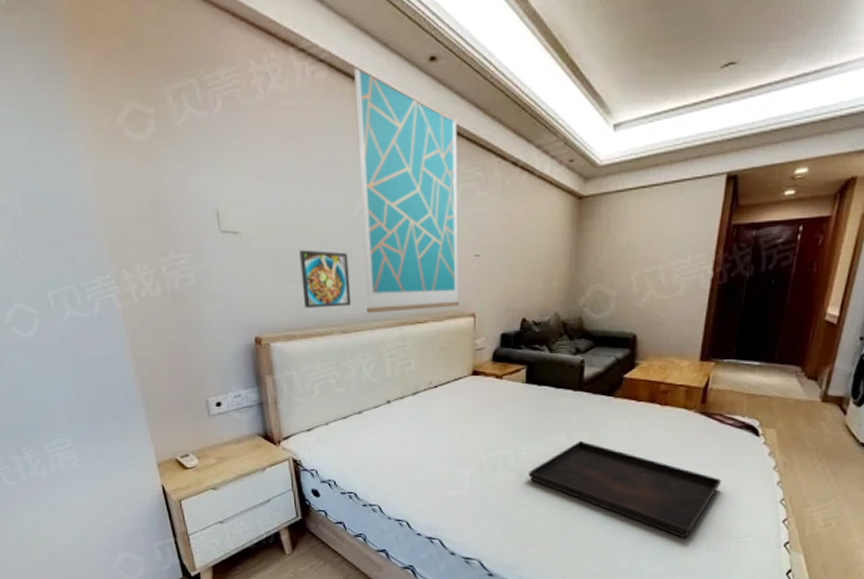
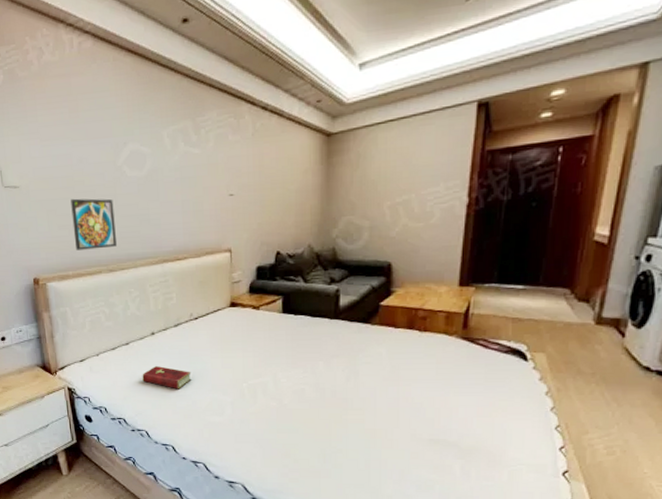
wall art: present [354,68,459,314] -> none [115,35,216,254]
hardcover book: none [376,436,429,462] -> present [142,365,192,390]
serving tray: present [529,441,722,539] -> none [288,368,489,466]

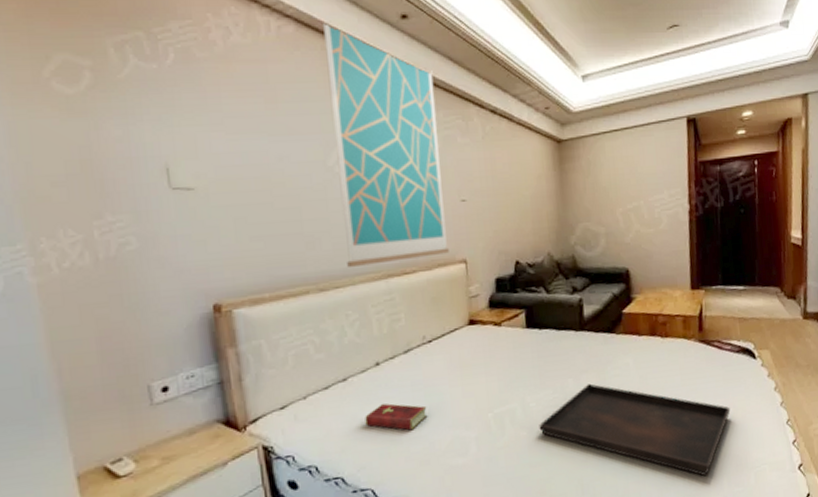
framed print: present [71,198,117,250] -> none [267,203,329,267]
wall art: none [115,35,216,254] -> present [323,23,449,268]
serving tray: none [288,368,489,466] -> present [539,383,731,477]

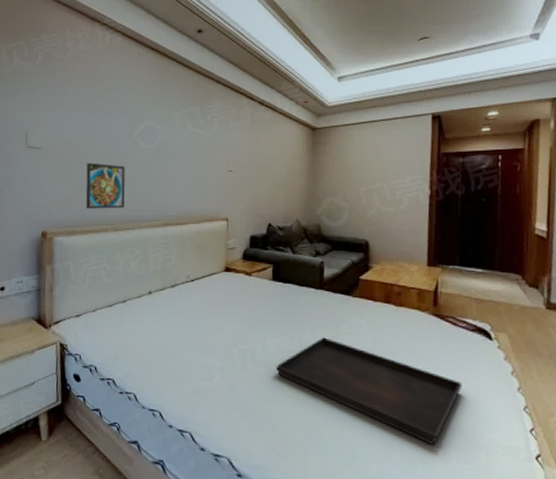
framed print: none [267,203,329,267] -> present [85,162,125,209]
wall art: present [323,23,449,268] -> none [137,36,217,216]
hardcover book: present [365,403,428,431] -> none [136,325,184,351]

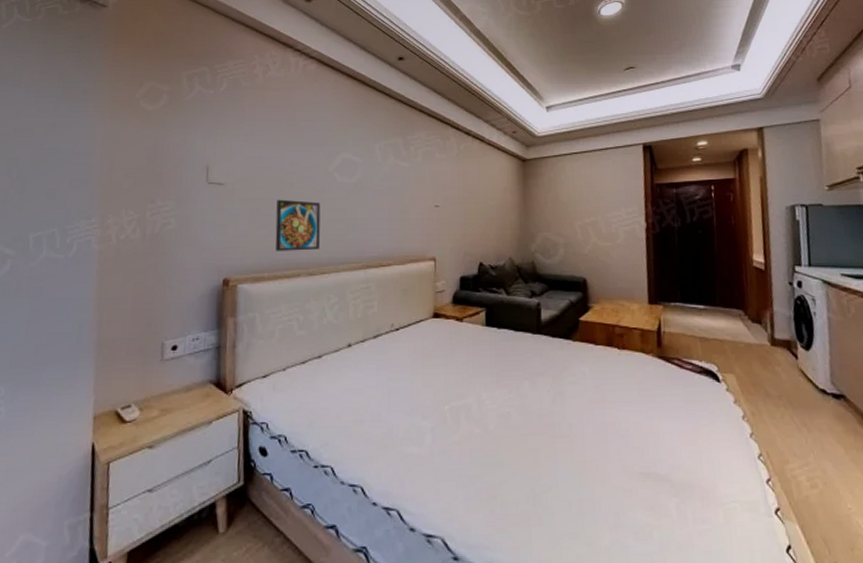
serving tray: present [276,337,463,446] -> none [493,388,694,506]

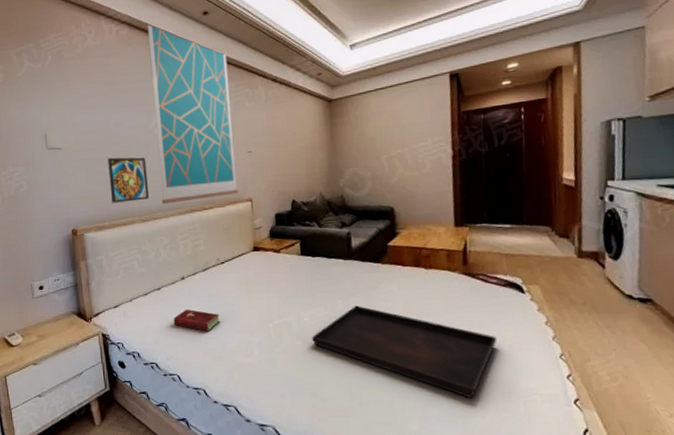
hardcover book: none [333,383,389,413] -> present [173,308,221,332]
wall art: none [334,63,421,258] -> present [147,25,238,205]
serving tray: none [493,388,694,506] -> present [312,305,497,399]

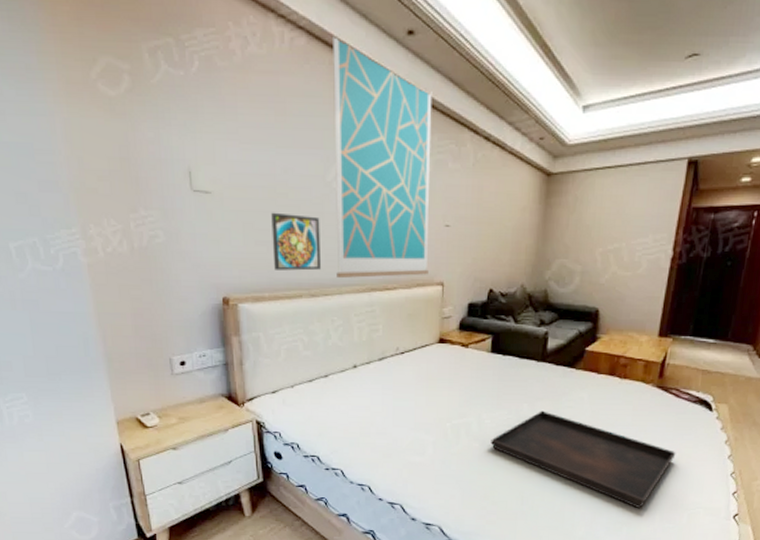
hardcover book: present [173,308,221,332] -> none [340,400,394,427]

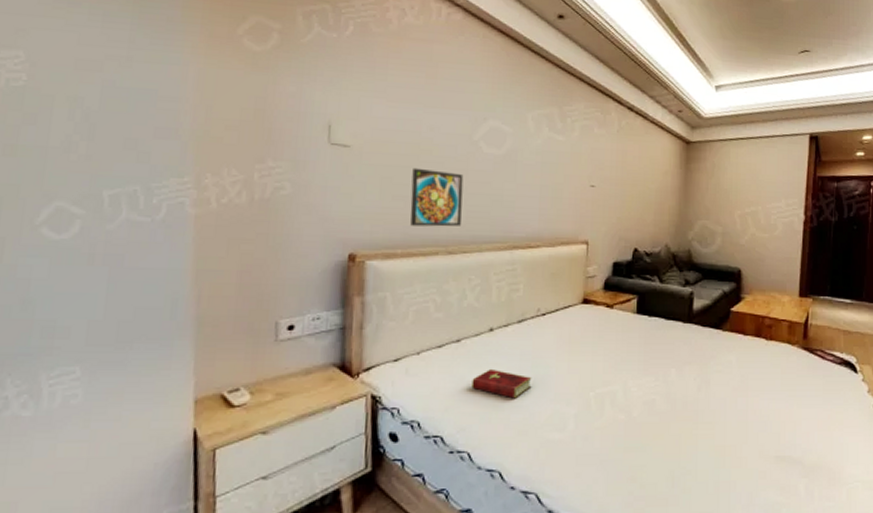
wall art: present [333,37,432,279] -> none [477,15,580,236]
hardcover book: none [340,400,394,427] -> present [471,368,532,399]
serving tray: present [491,410,676,509] -> none [637,376,828,486]

